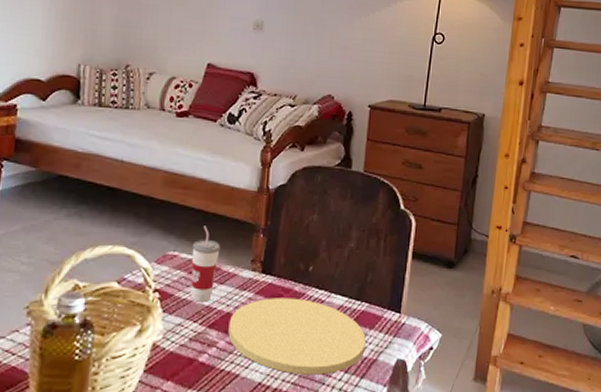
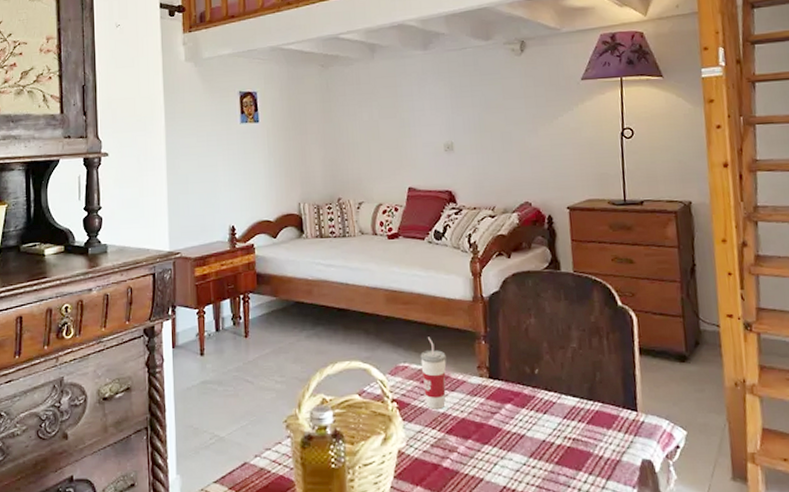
plate: present [228,298,366,375] -> none [465,401,606,478]

